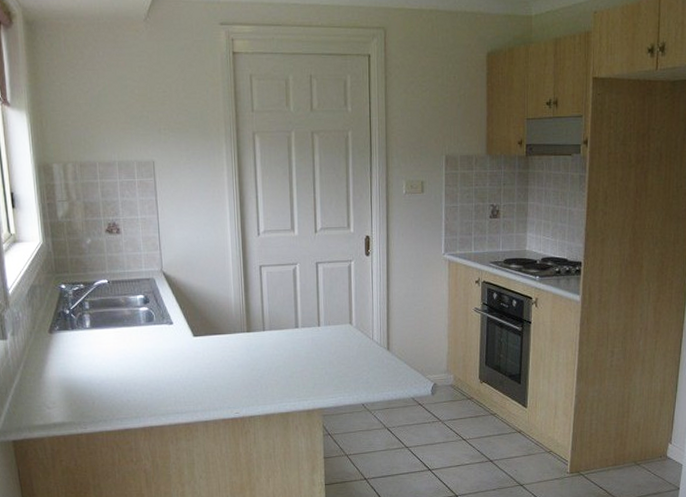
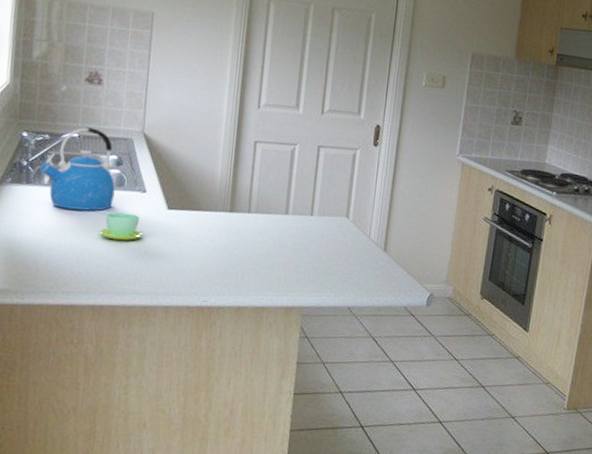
kettle: none [80,272,147,347] -> present [39,126,115,211]
cup: none [139,344,177,369] -> present [99,212,144,241]

